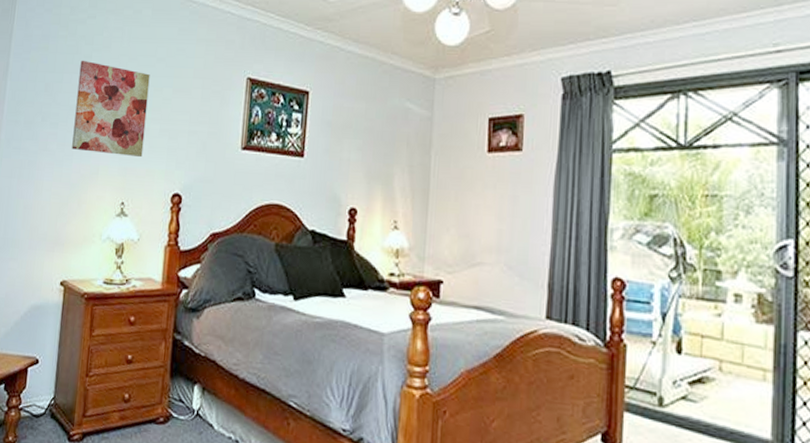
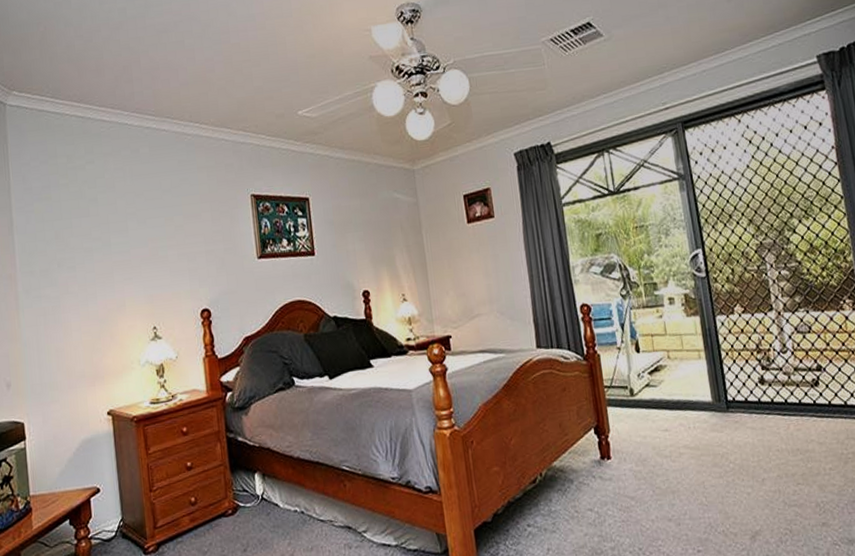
wall art: present [72,60,150,157] -> none [87,203,166,288]

